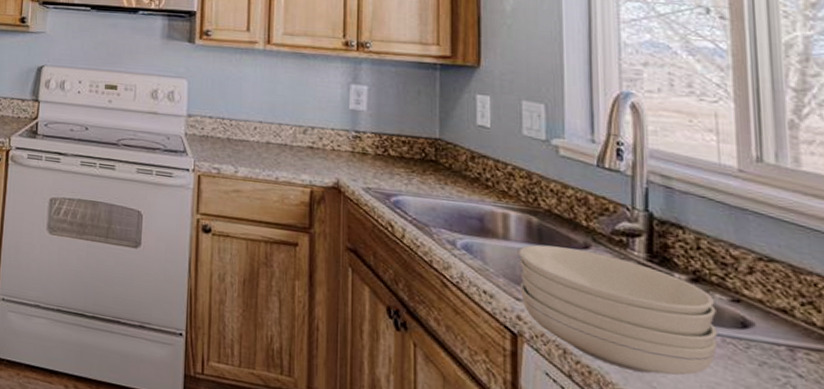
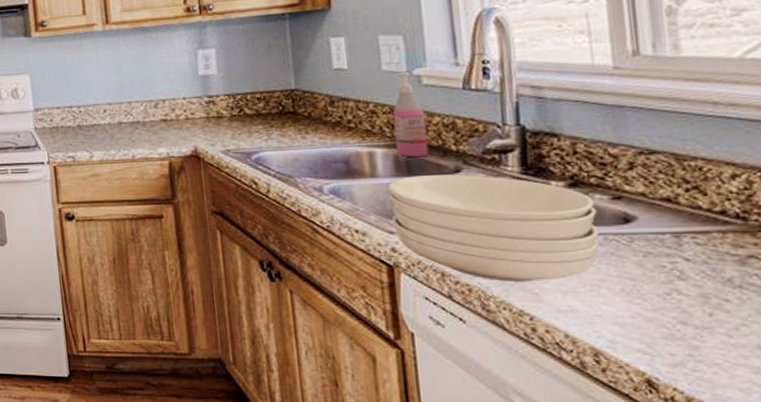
soap dispenser: none [529,139,561,228] -> present [392,71,429,158]

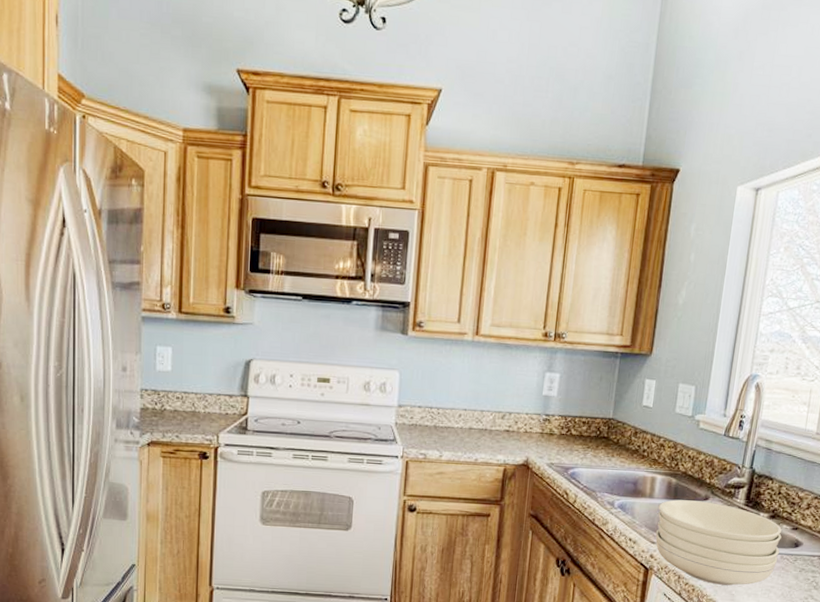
soap dispenser: present [392,71,429,158] -> none [670,415,696,486]

